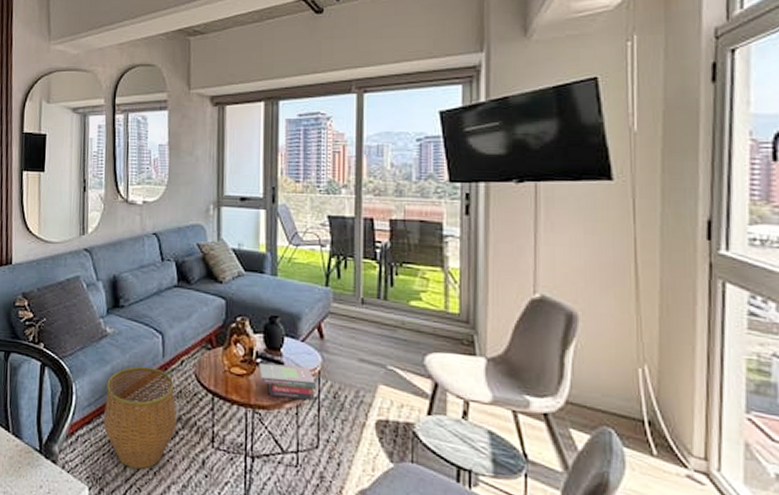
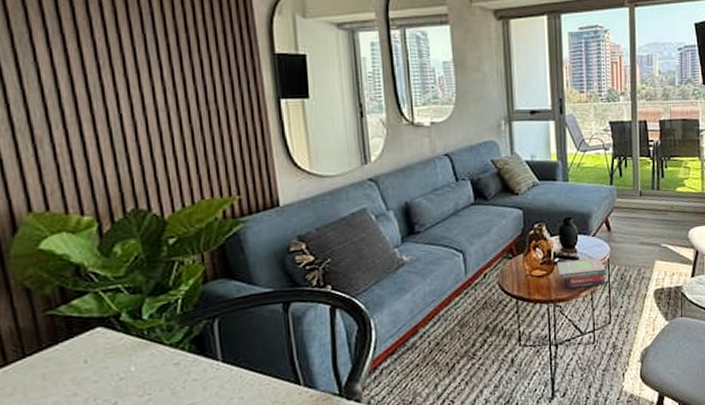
basket: present [103,366,177,470] -> none [407,286,484,385]

